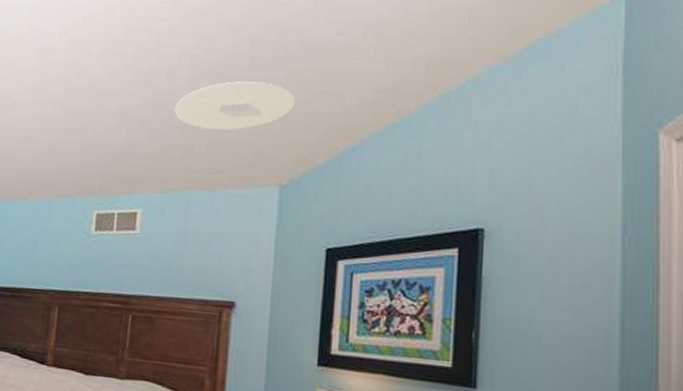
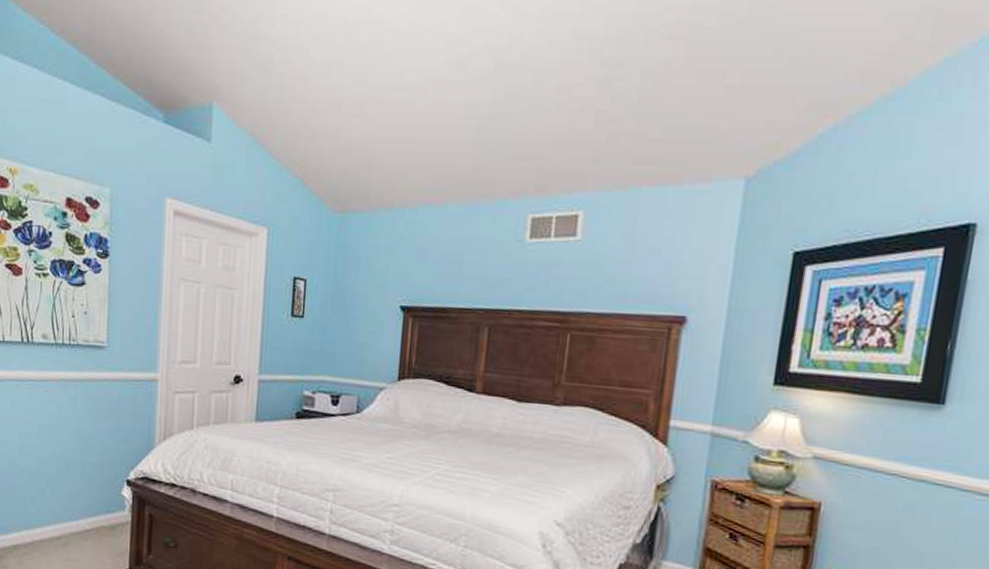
ceiling light: present [174,81,295,130] -> none [625,46,772,110]

